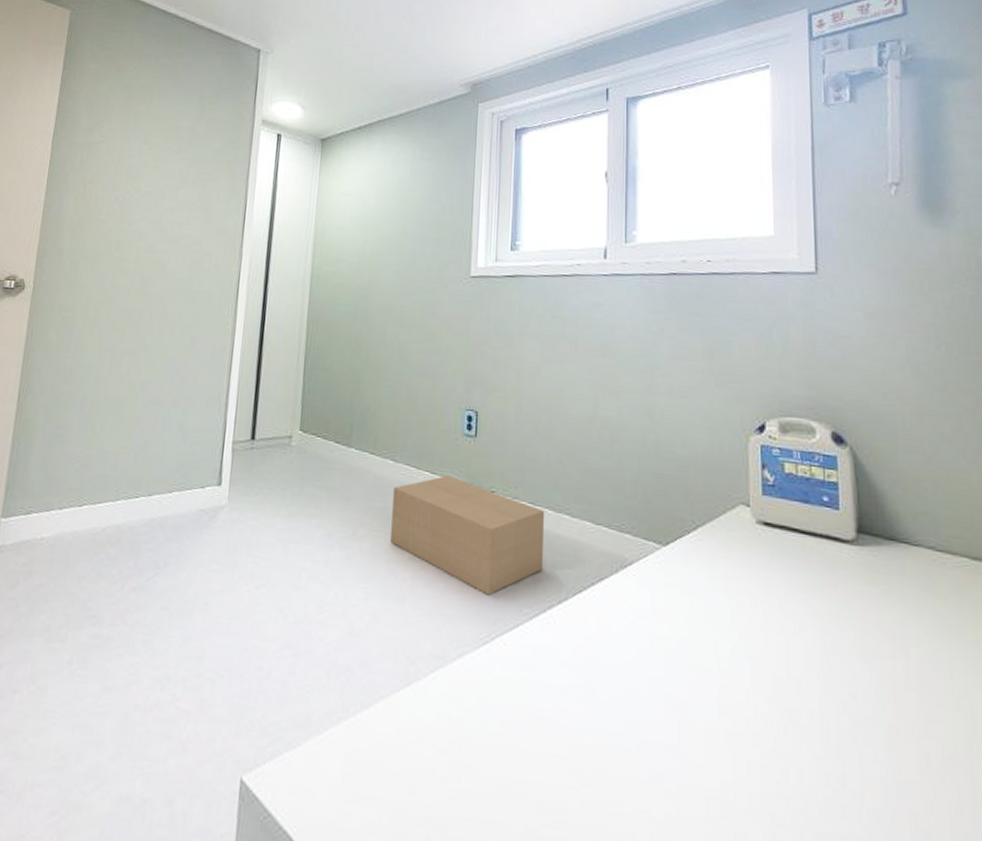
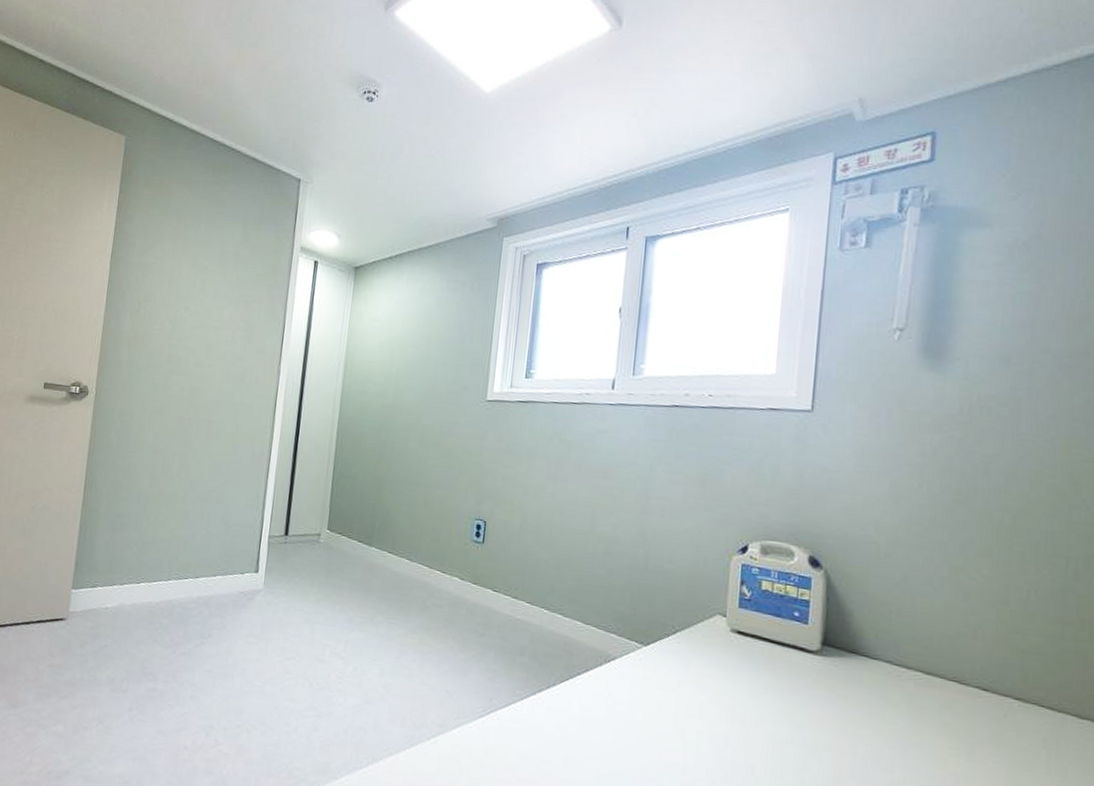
cardboard box: present [390,475,545,596] -> none [403,575,541,678]

